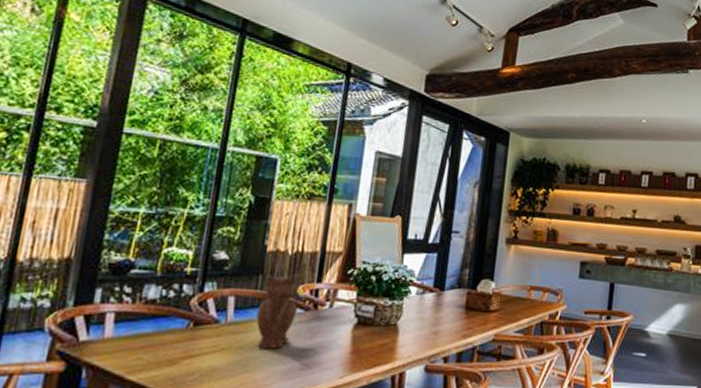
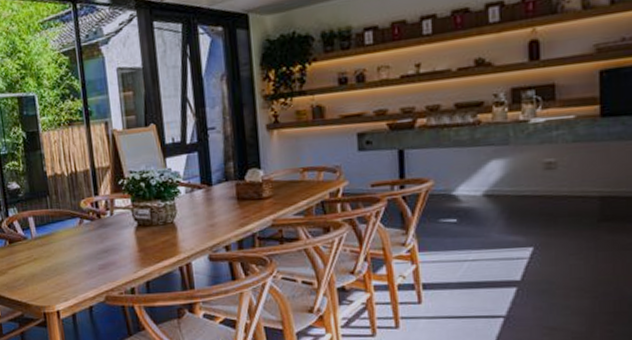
teapot: present [256,274,297,349] -> none [53,192,85,256]

